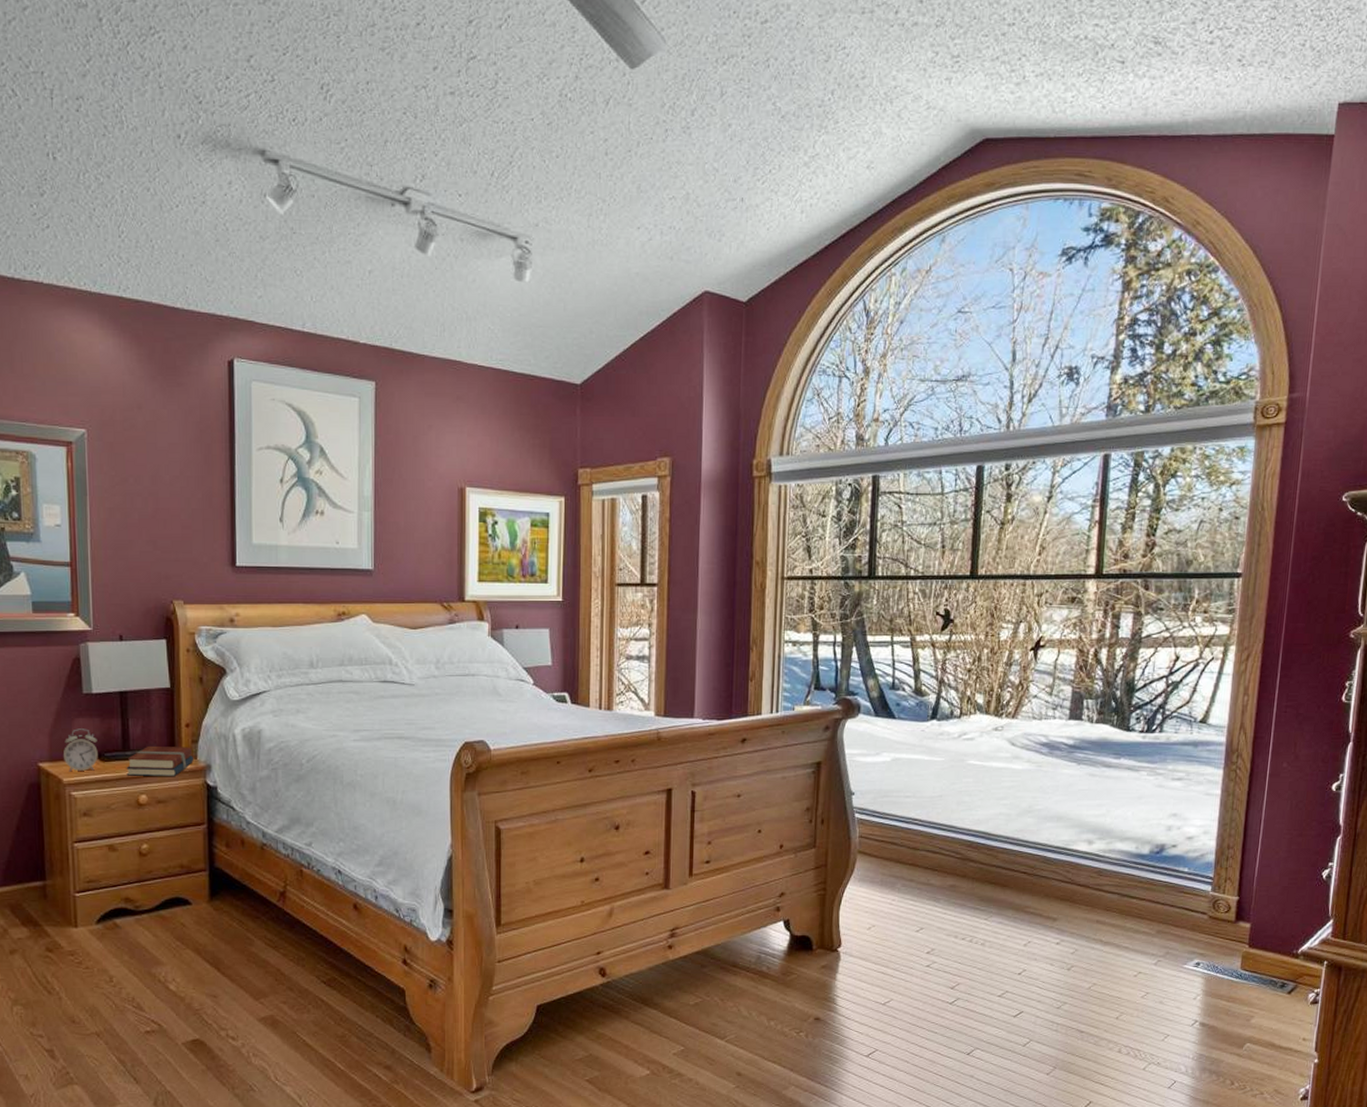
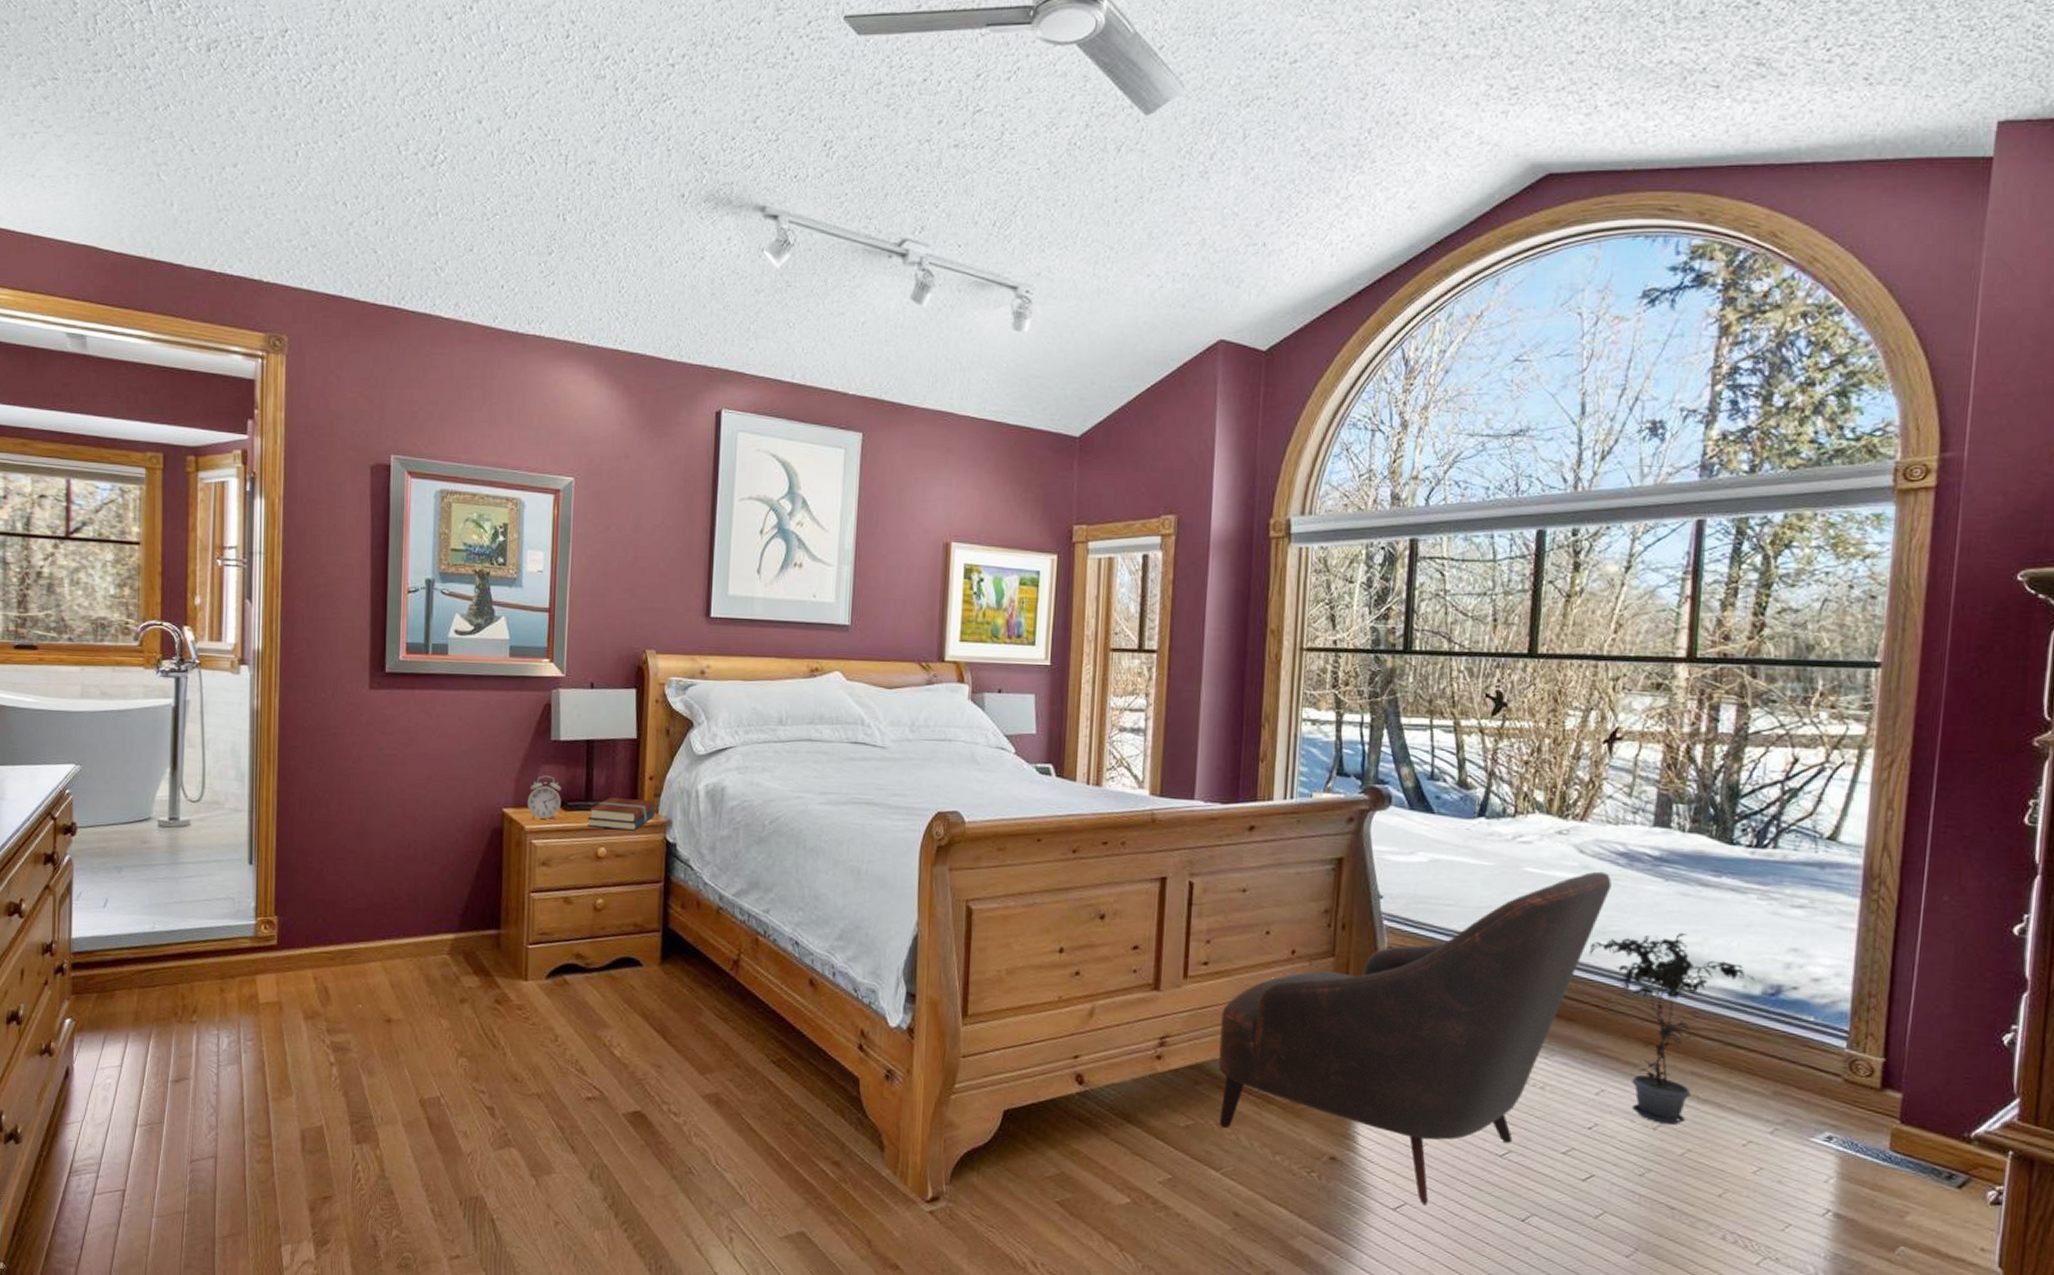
armchair: none [721,760,1036,1050] -> present [1218,871,1612,1206]
potted plant: none [1019,808,1145,964] -> present [1589,933,1755,1125]

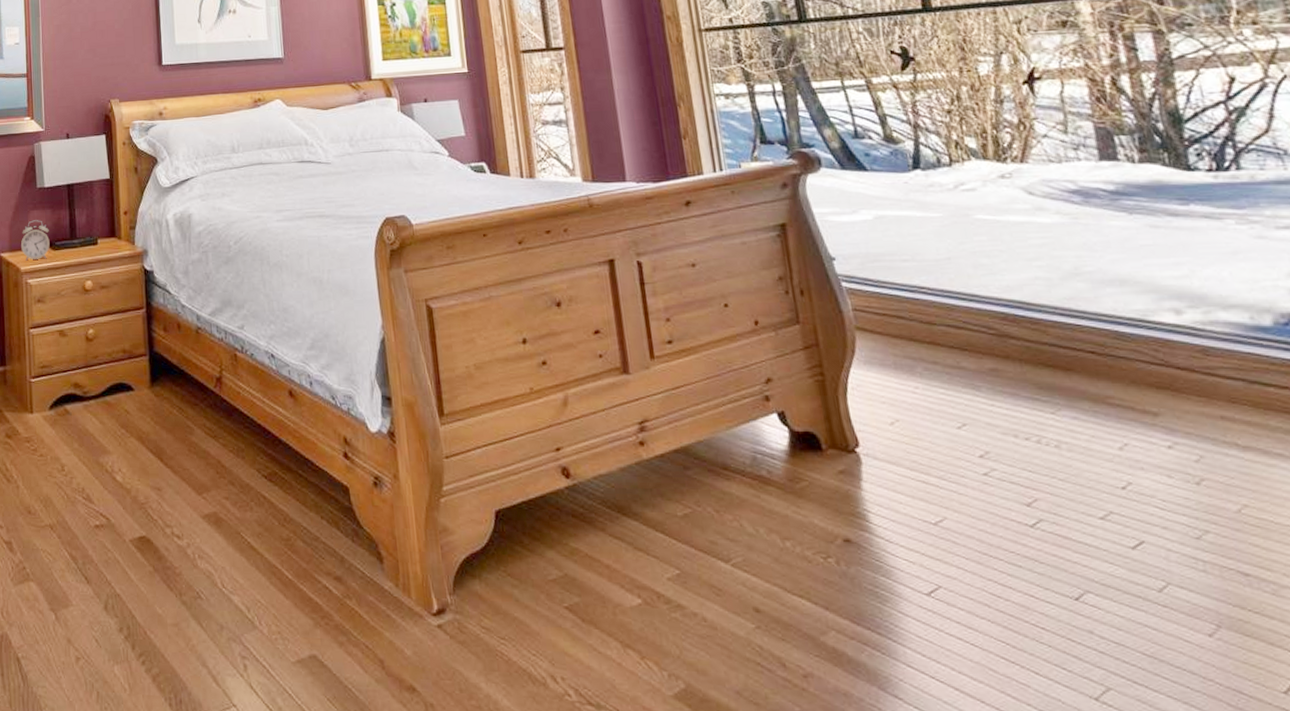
books: present [587,797,655,831] -> none [73,233,132,263]
armchair: present [1218,871,1612,1206] -> none [696,211,1073,588]
potted plant: present [1589,933,1755,1125] -> none [1066,267,1261,477]

